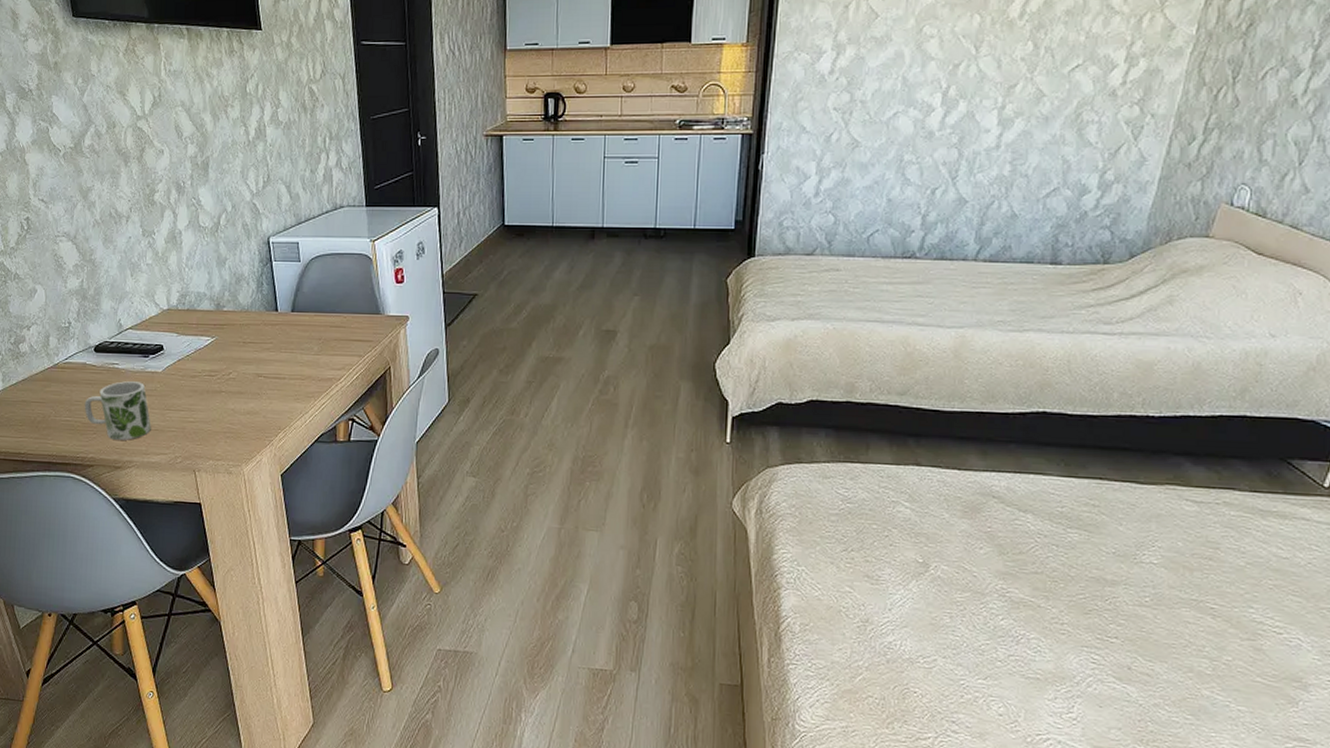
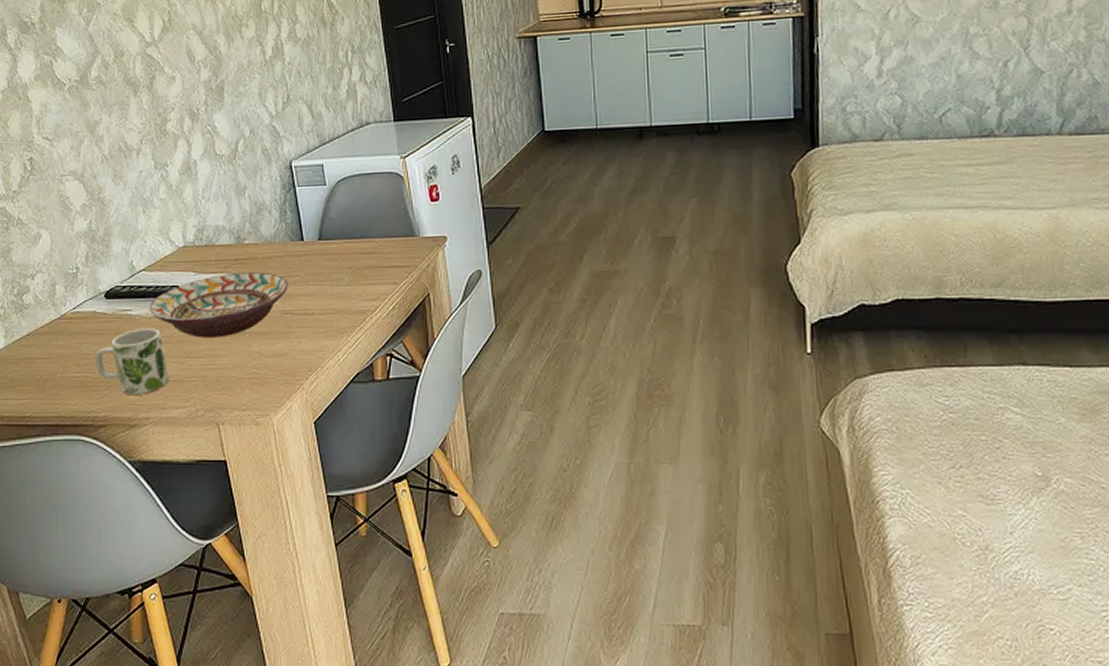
decorative bowl: none [134,336,262,394] -> present [149,272,288,338]

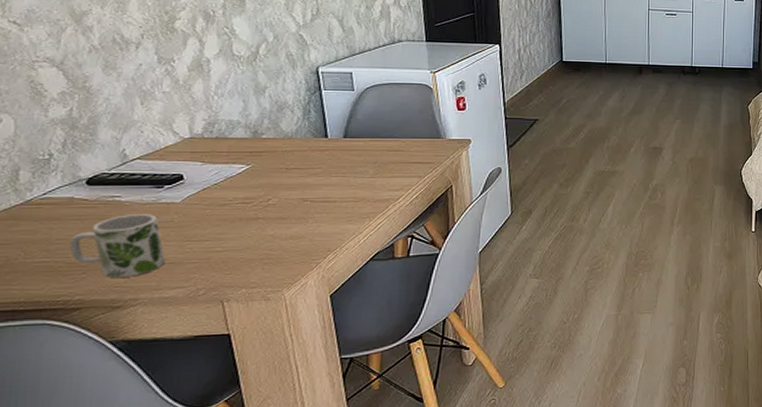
decorative bowl: present [149,272,288,338] -> none [143,164,309,223]

